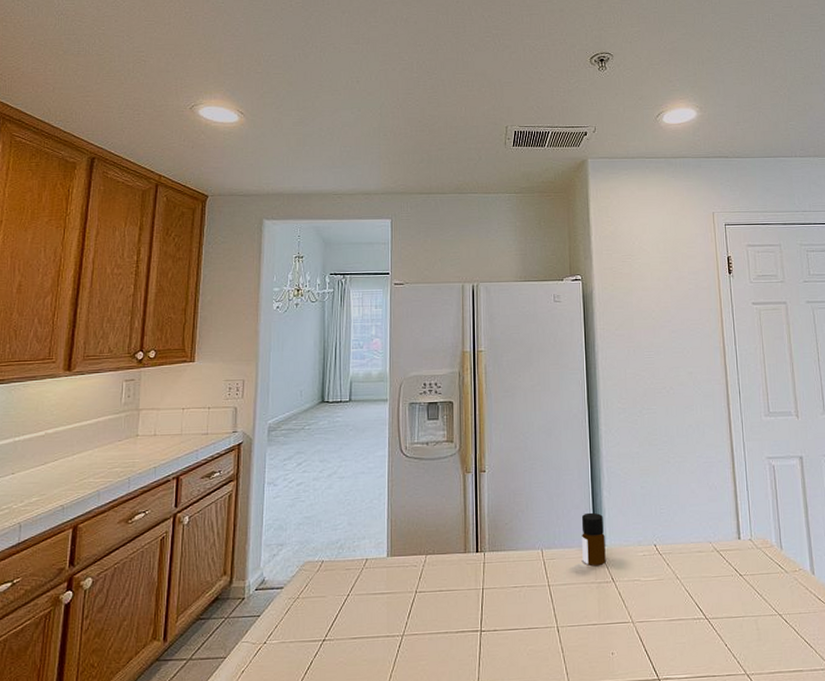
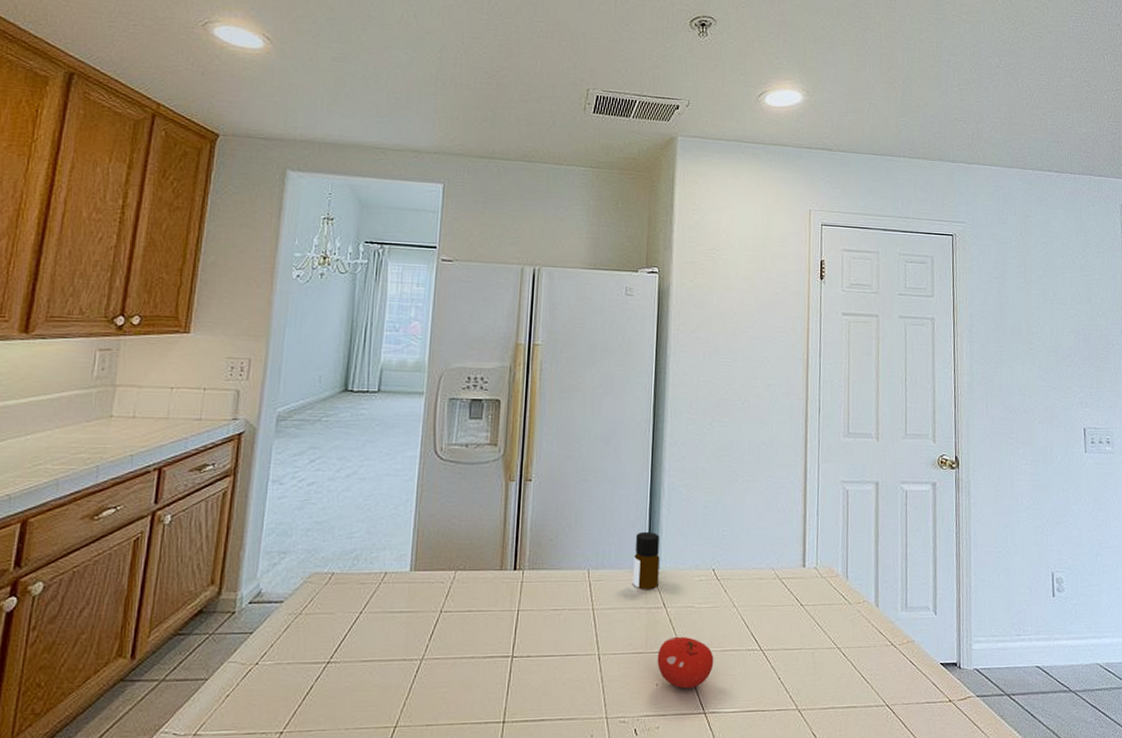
fruit: none [611,608,663,657] -> present [657,636,714,689]

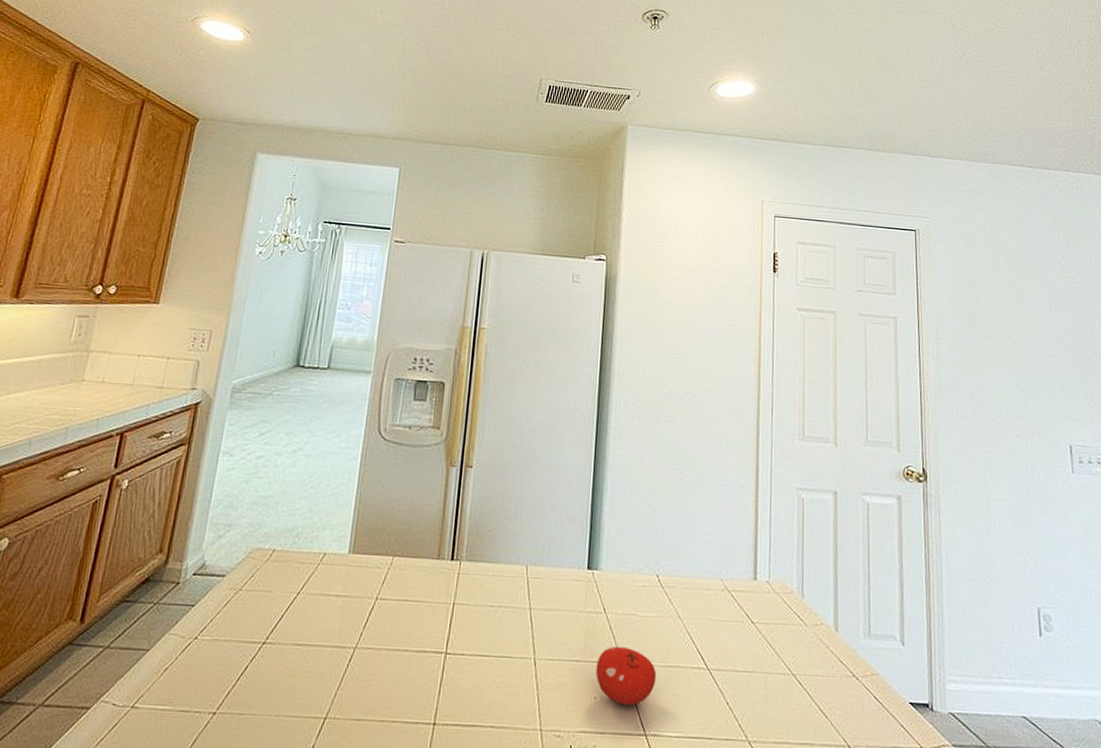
bottle: present [633,531,660,589] -> none [572,528,601,592]

